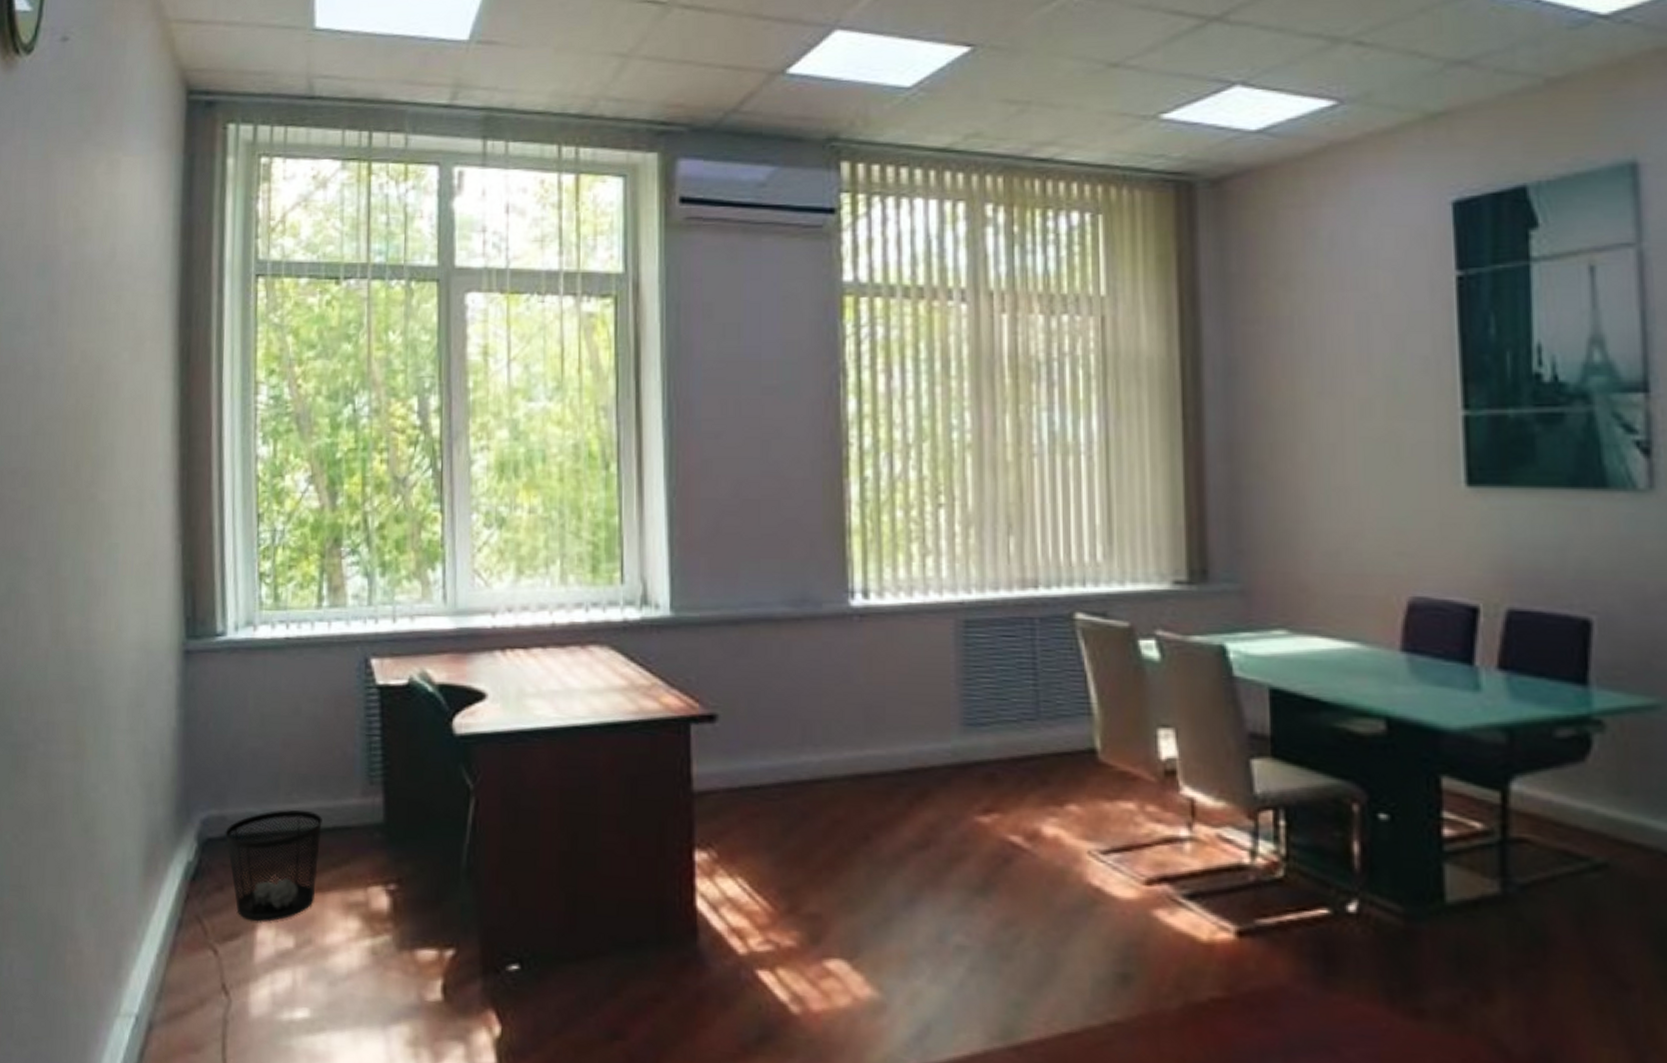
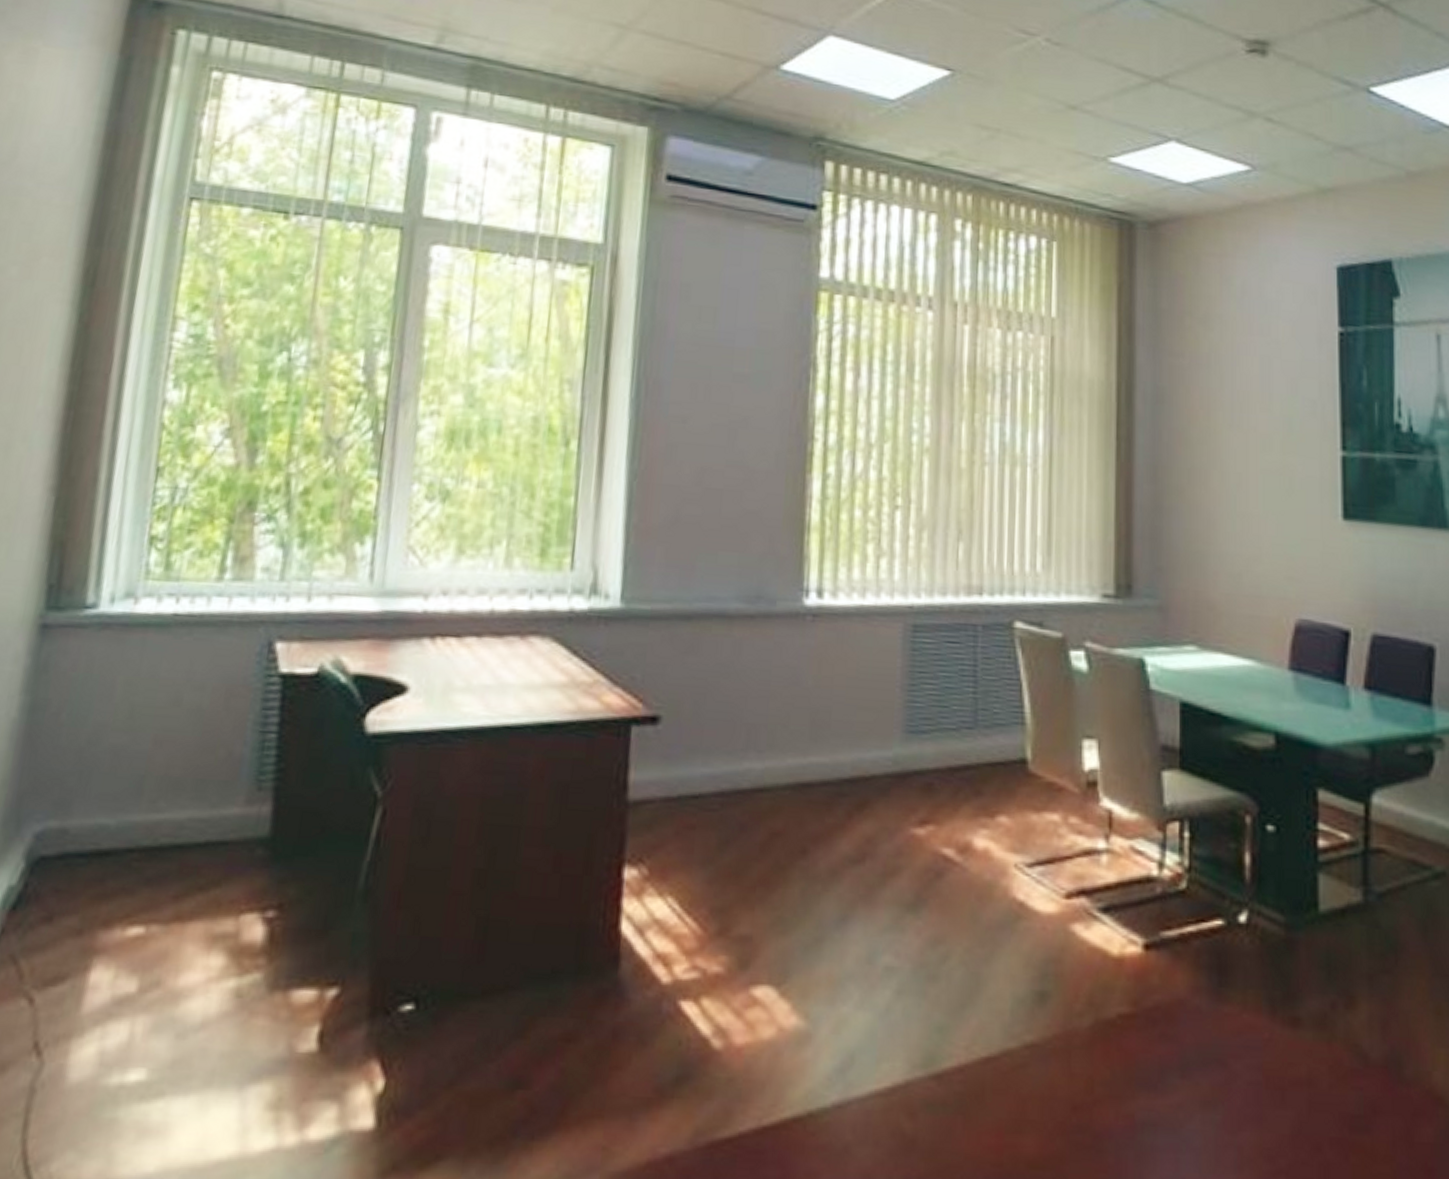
waste bin: present [225,810,322,922] -> none [64,821,193,961]

